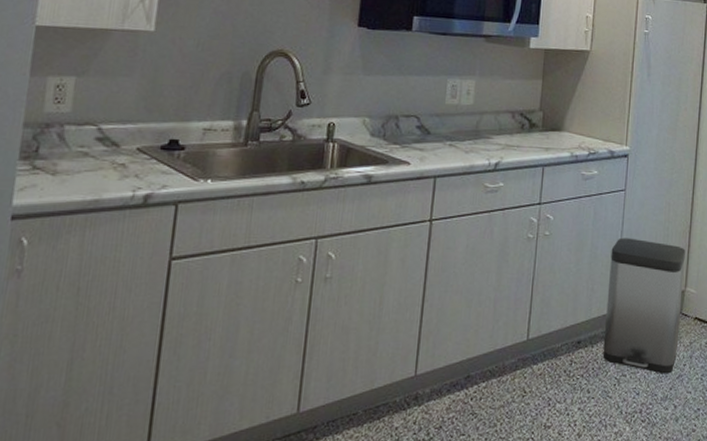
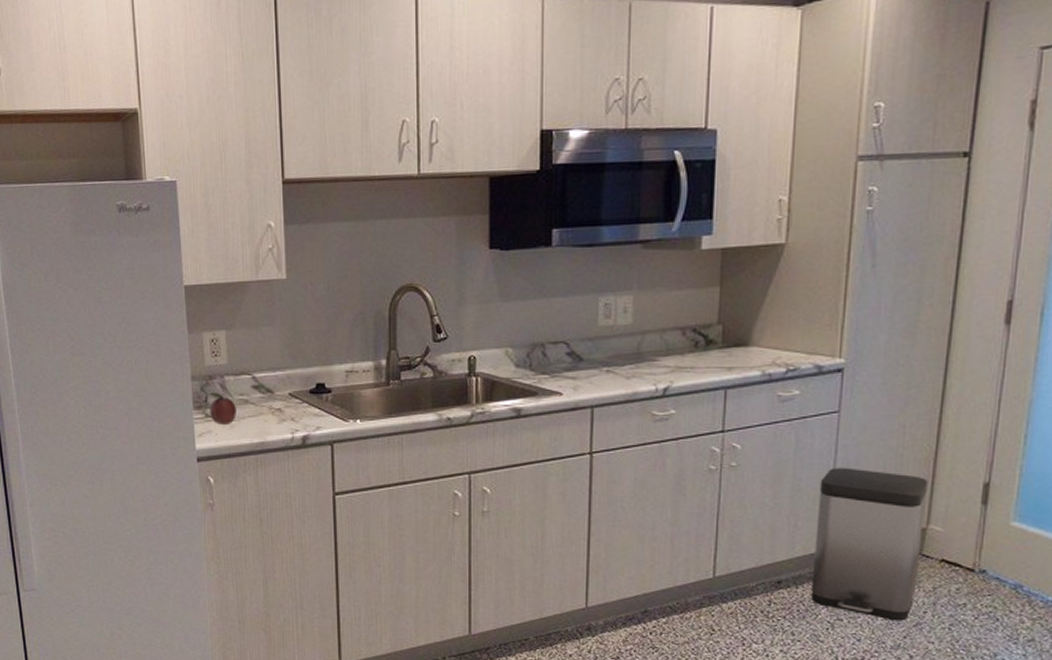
fruit: none [38,141,73,180] -> present [208,392,236,426]

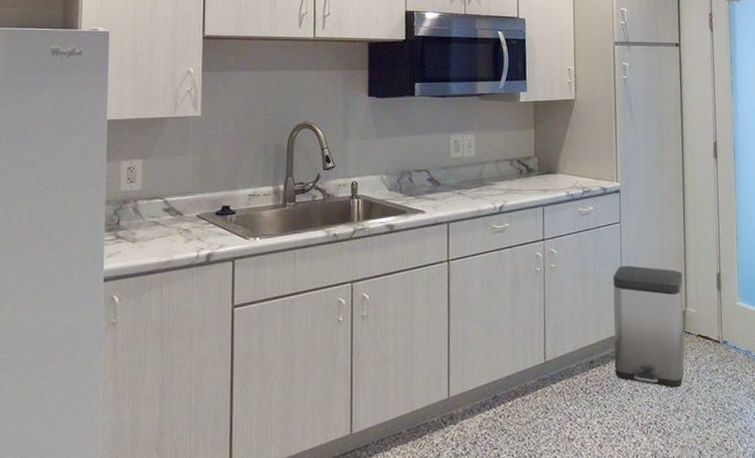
fruit: present [208,392,236,426] -> none [120,215,147,247]

